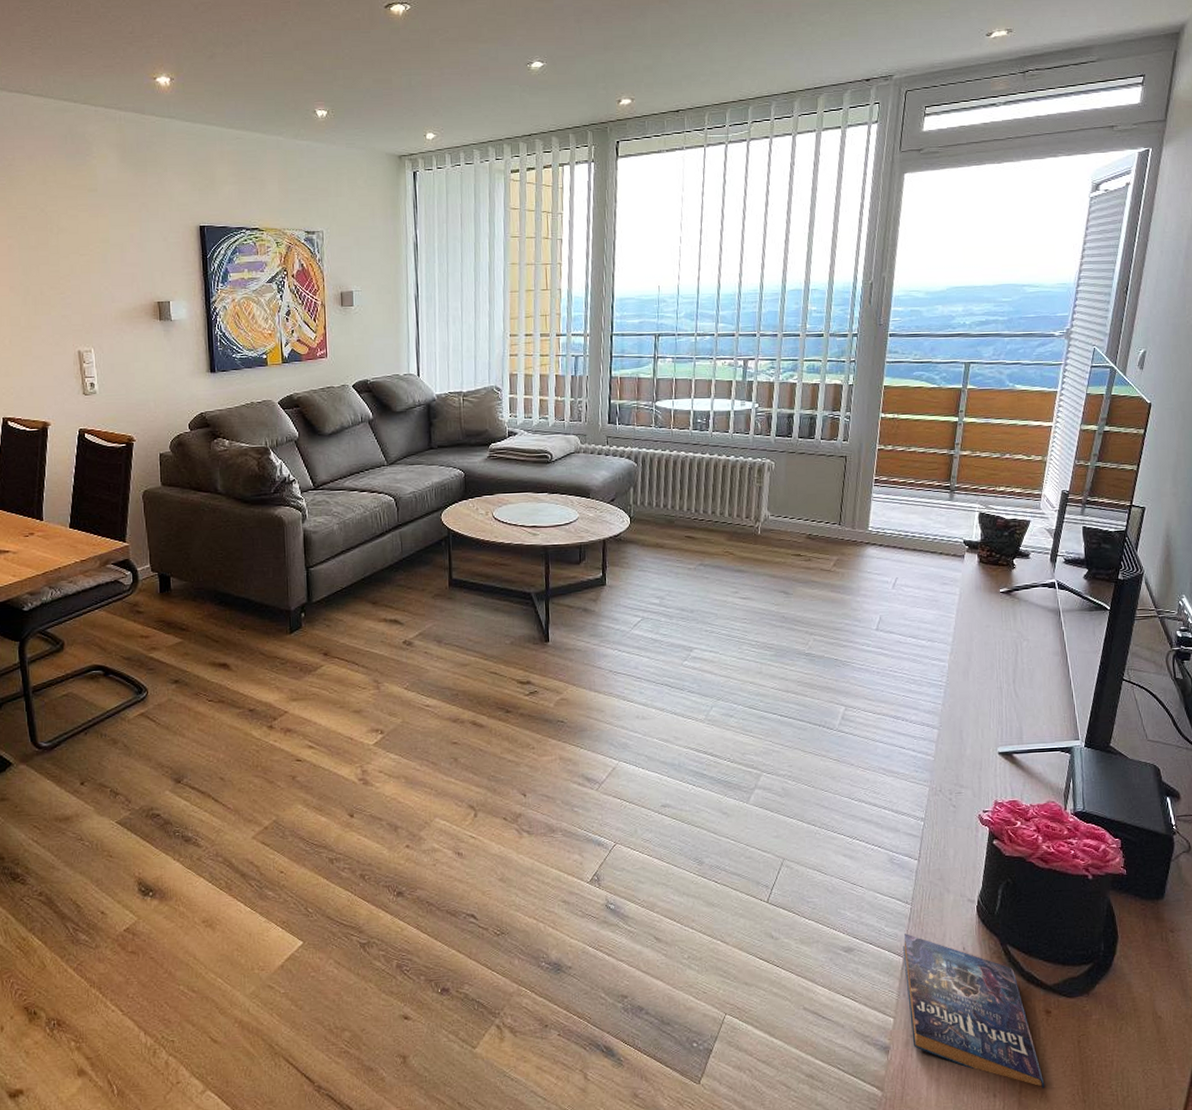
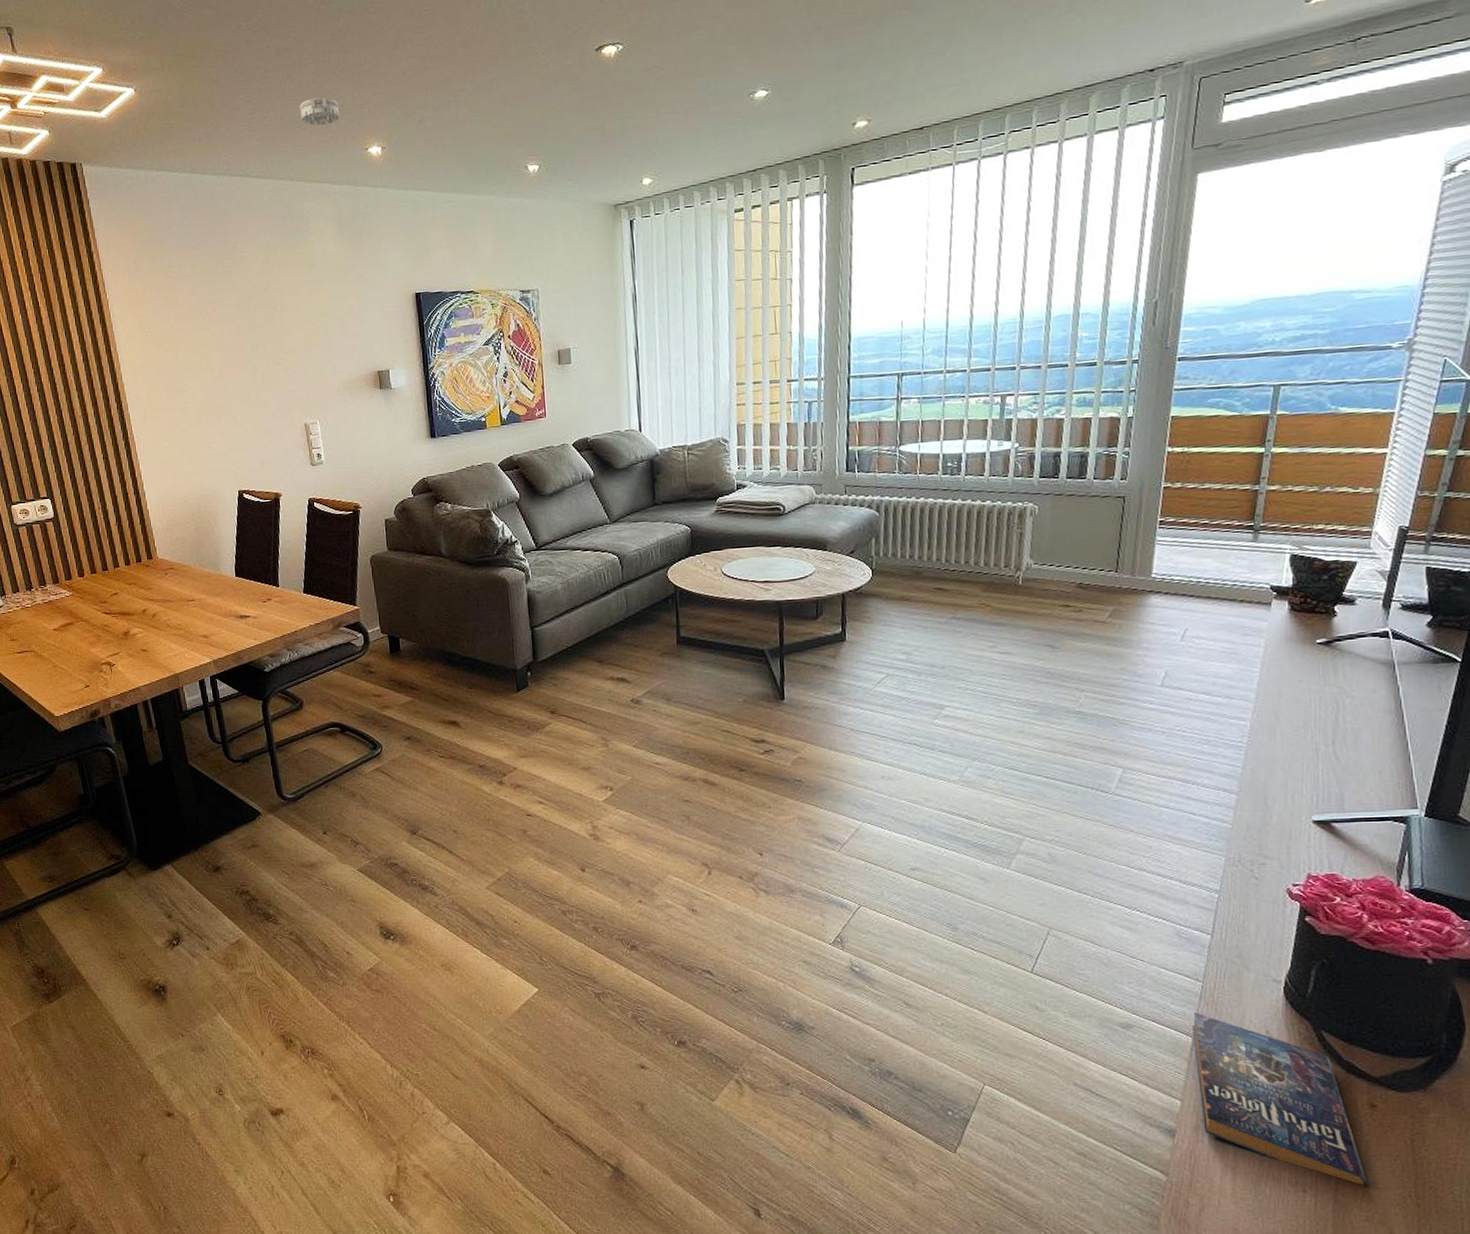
smoke detector: none [86,22,127,51] -> present [300,97,339,126]

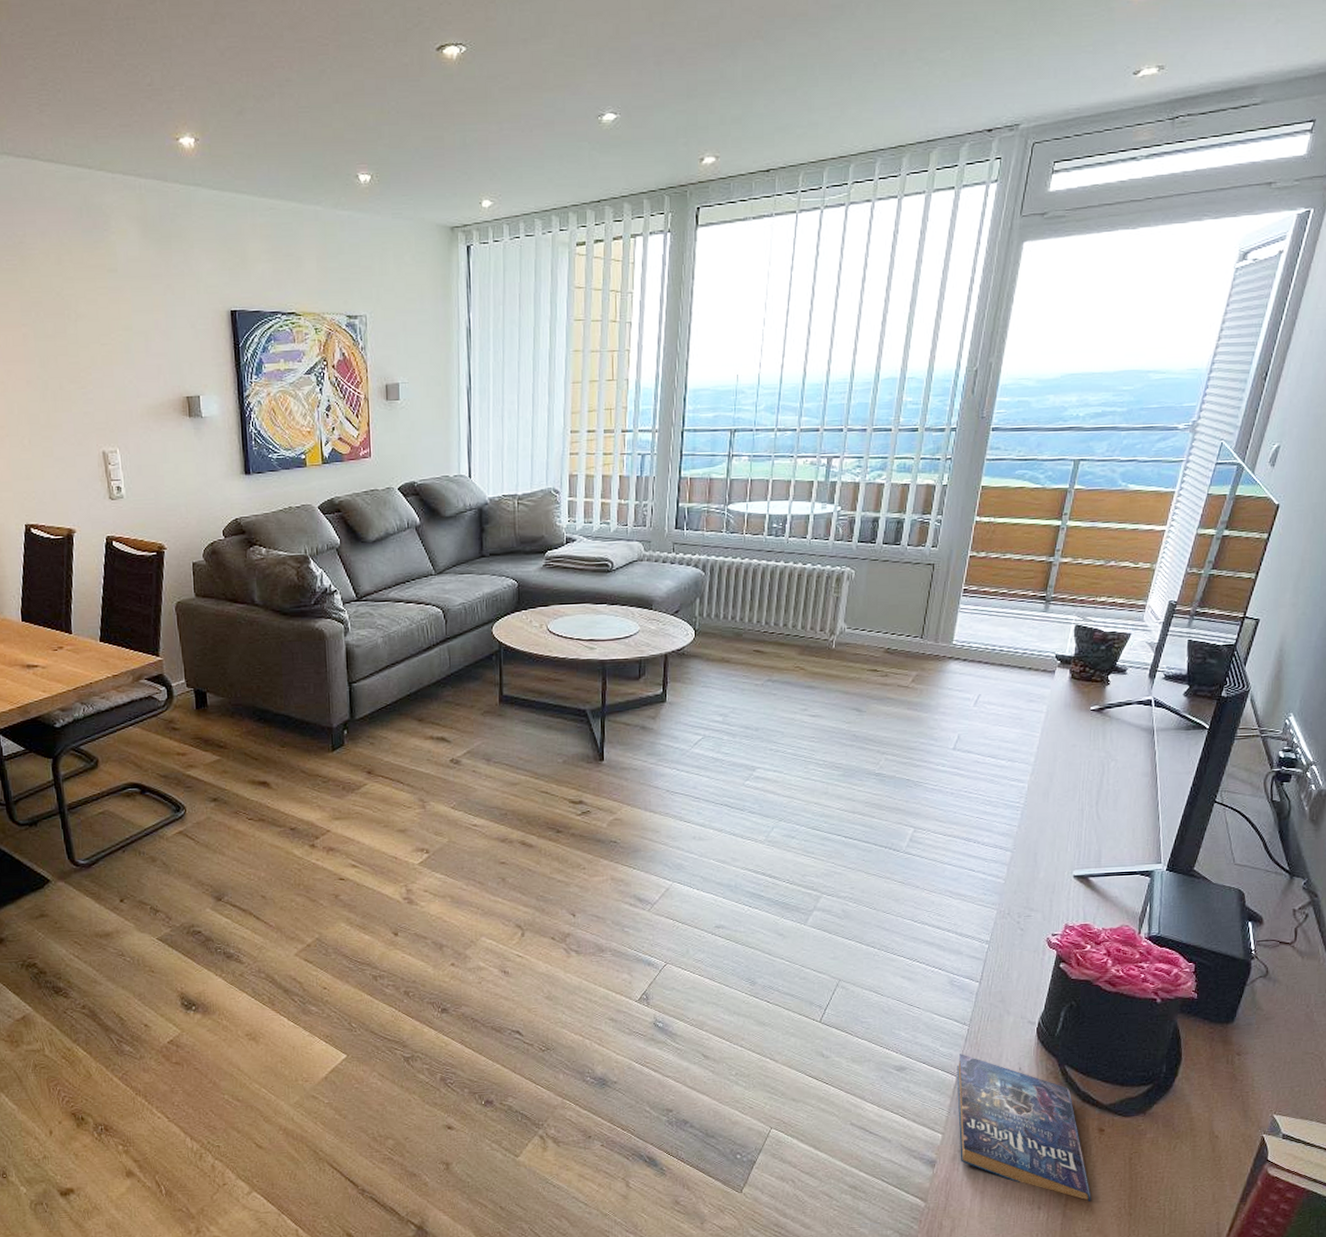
smoke detector: present [300,97,339,126] -> none [99,72,146,107]

